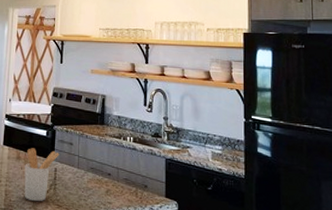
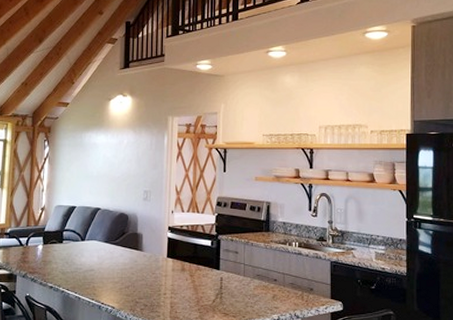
utensil holder: present [24,148,59,201] -> none [190,259,225,311]

